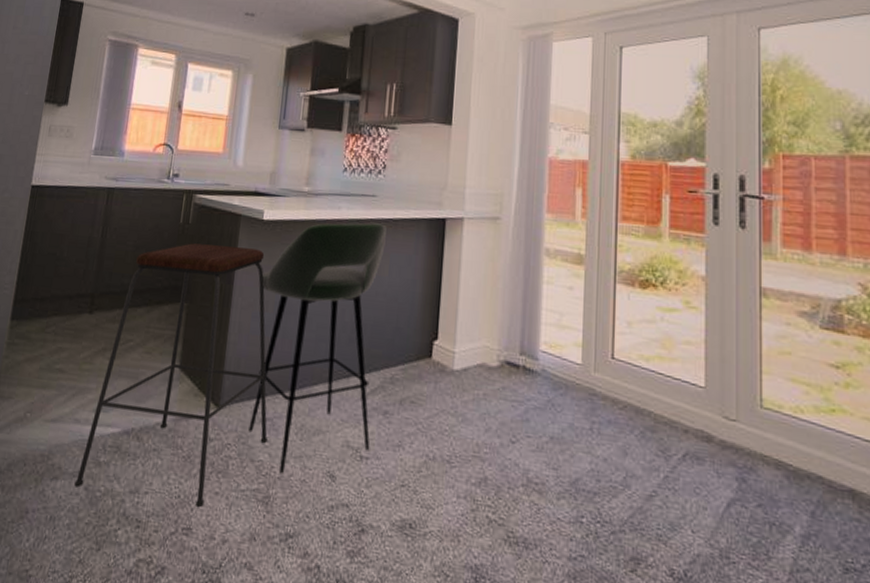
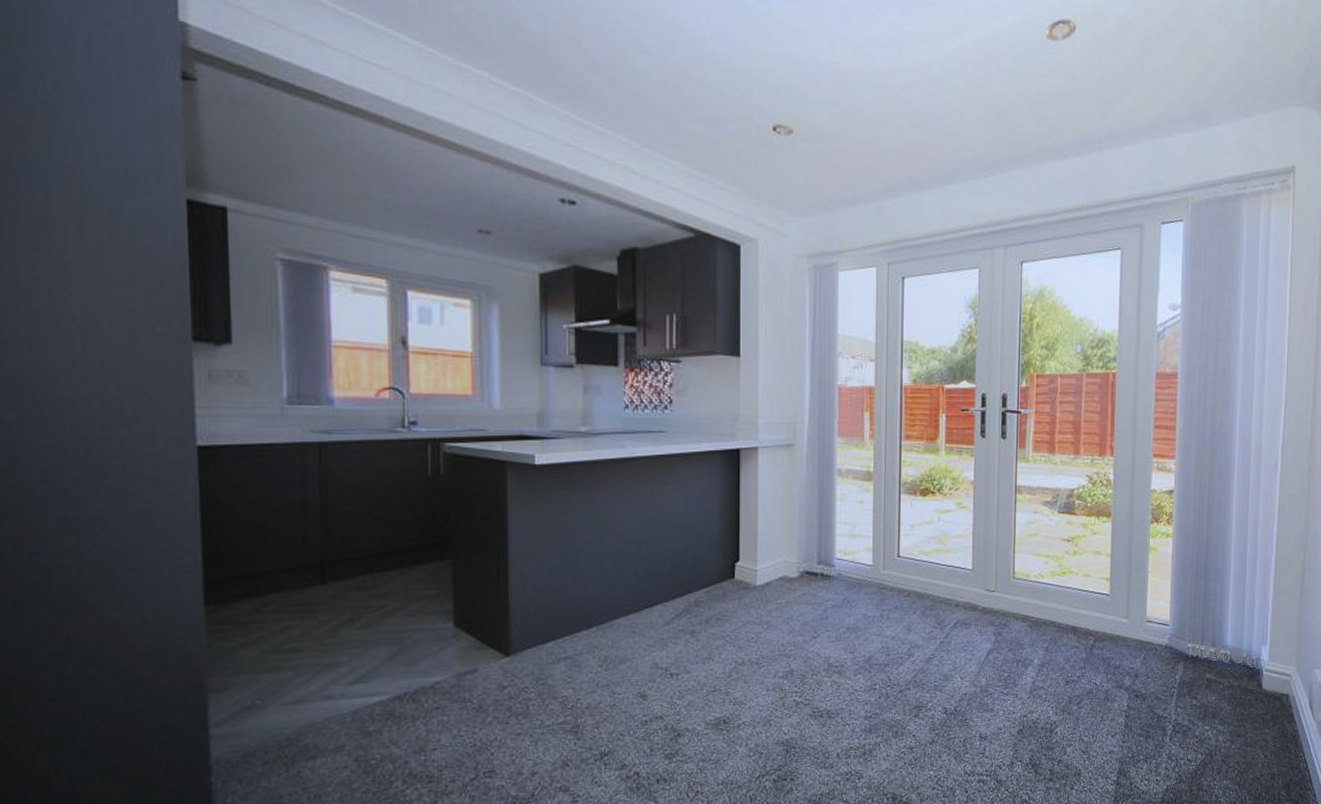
bar stool: present [74,243,267,507] -> none [340,496,569,761]
bar stool: present [248,223,387,474] -> none [542,459,680,704]

